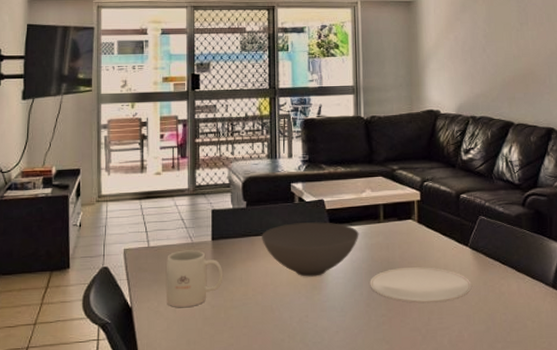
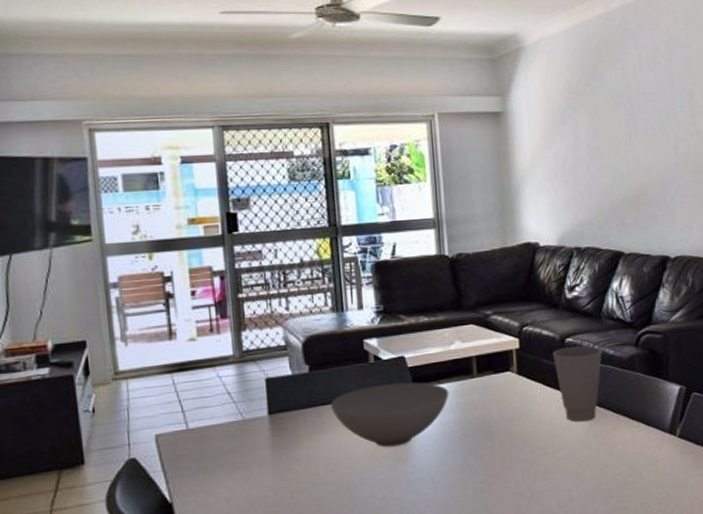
mug: present [165,250,224,308] -> none [211,427,287,498]
plate: present [370,267,472,304] -> none [464,423,581,465]
cup: none [448,202,493,270] -> present [552,346,602,422]

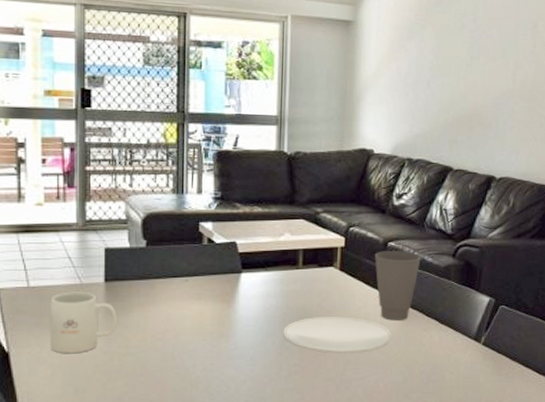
mug: none [211,427,287,498] -> present [49,291,118,354]
bowl: present [331,382,449,448] -> none [163,266,275,324]
plate: none [464,423,581,465] -> present [283,316,392,354]

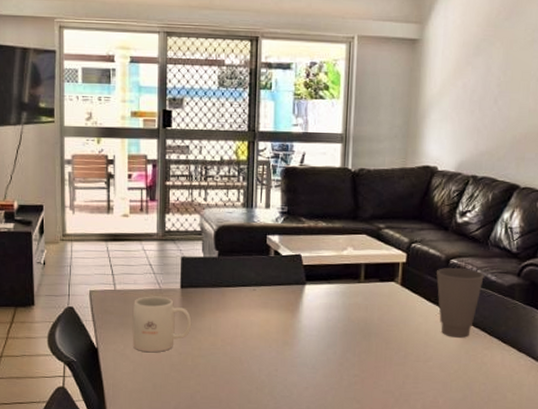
plate: present [283,316,392,354] -> none [344,329,452,368]

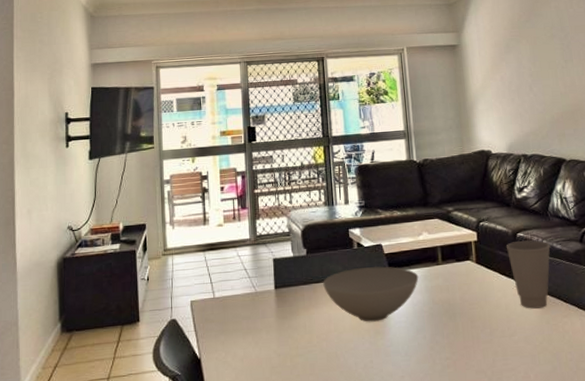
mug: present [132,296,192,353] -> none [231,299,288,358]
bowl: none [233,277,337,332] -> present [323,266,419,322]

